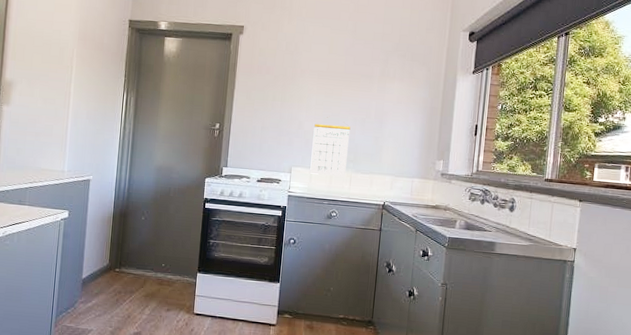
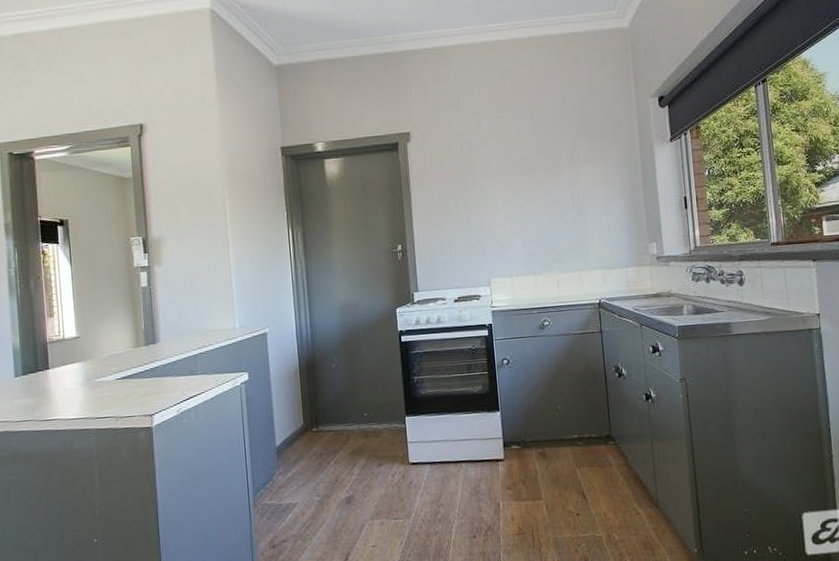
calendar: present [310,117,351,177] -> none [507,216,551,283]

